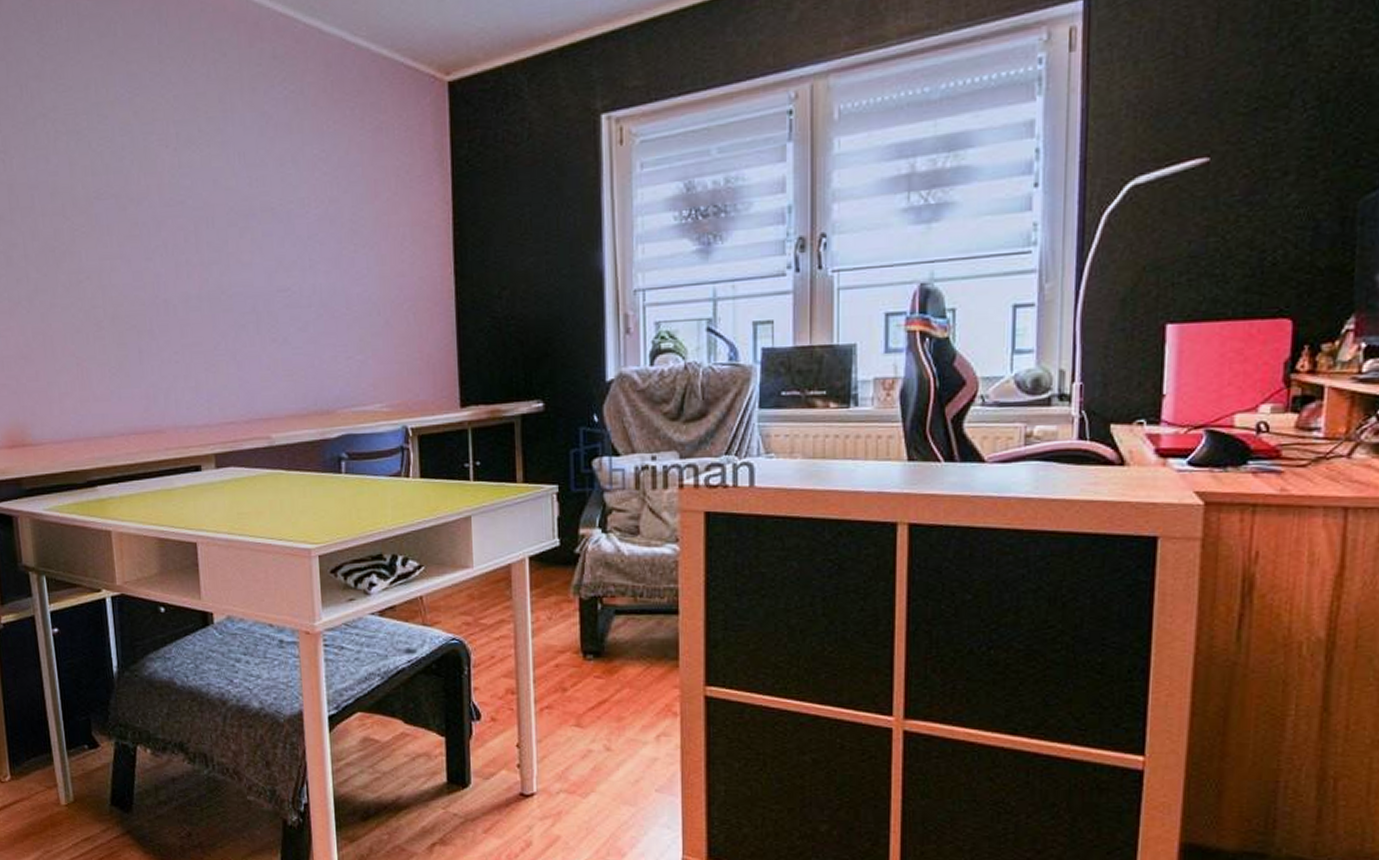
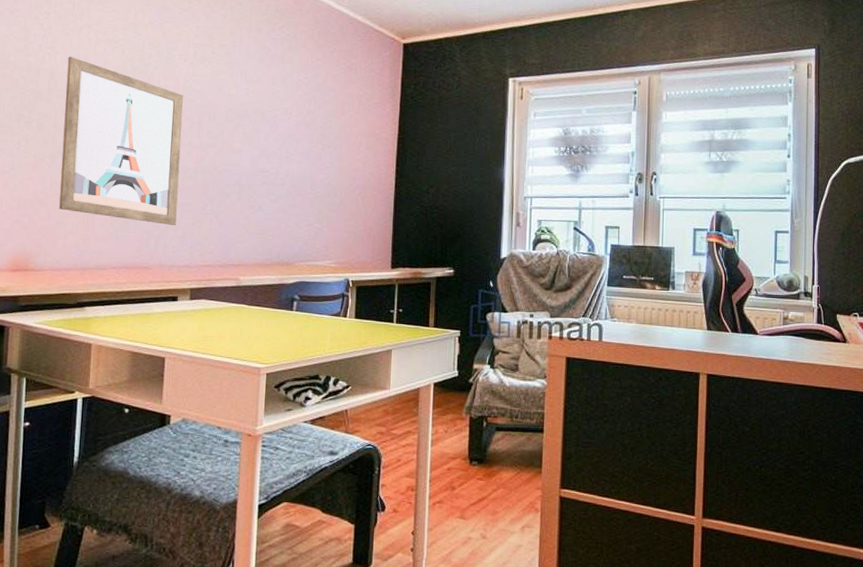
wall art: none [26,160,186,374] -> present [59,57,183,225]

